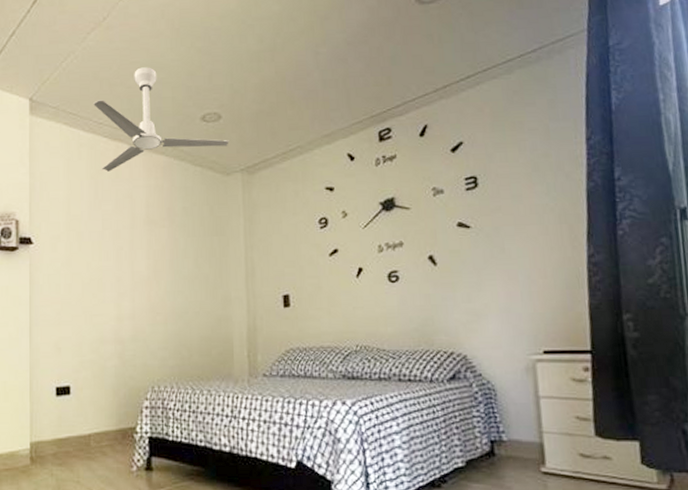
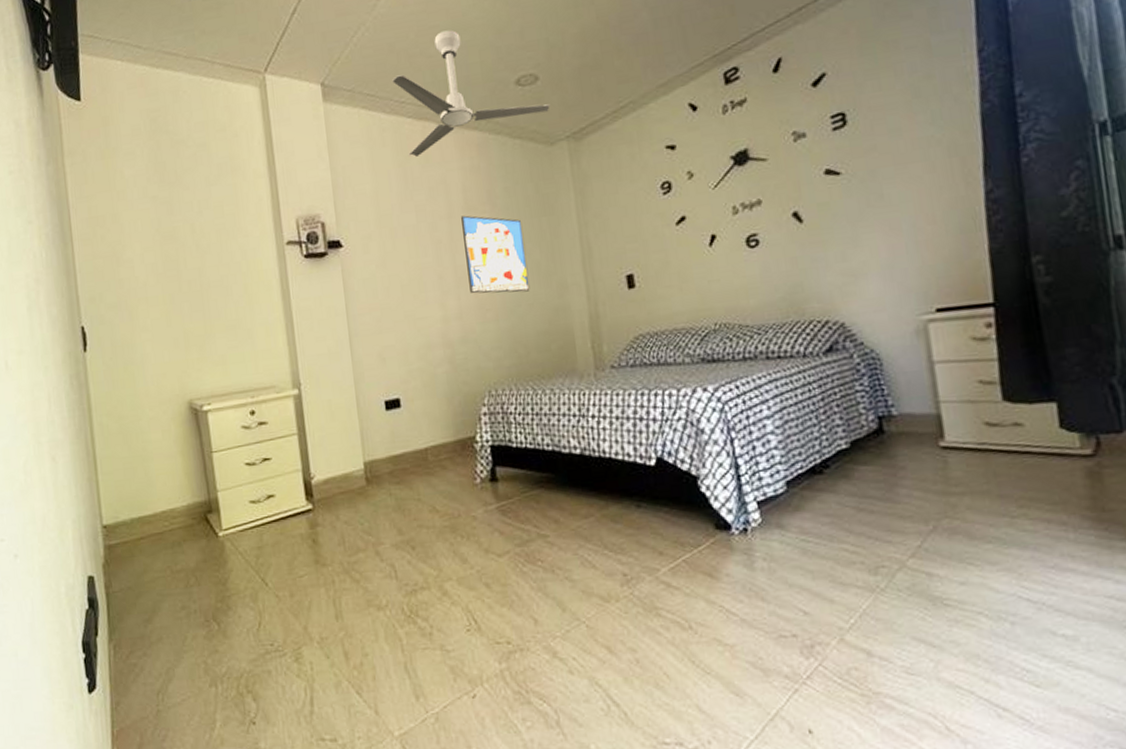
wall art: none [142,227,198,301] -> present [461,215,530,294]

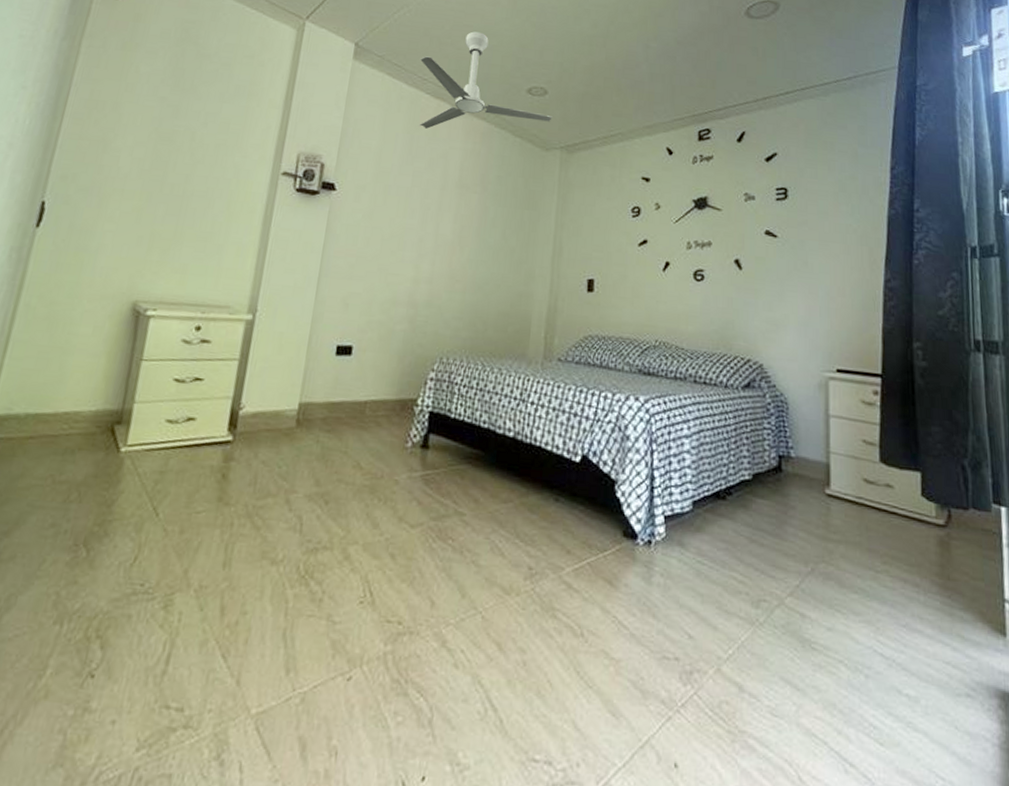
wall art: present [461,215,530,294] -> none [445,190,506,273]

